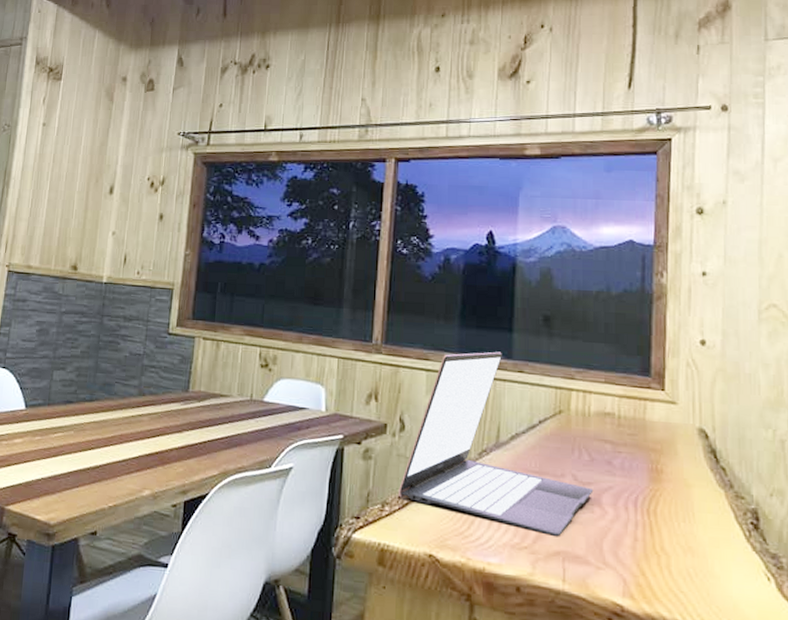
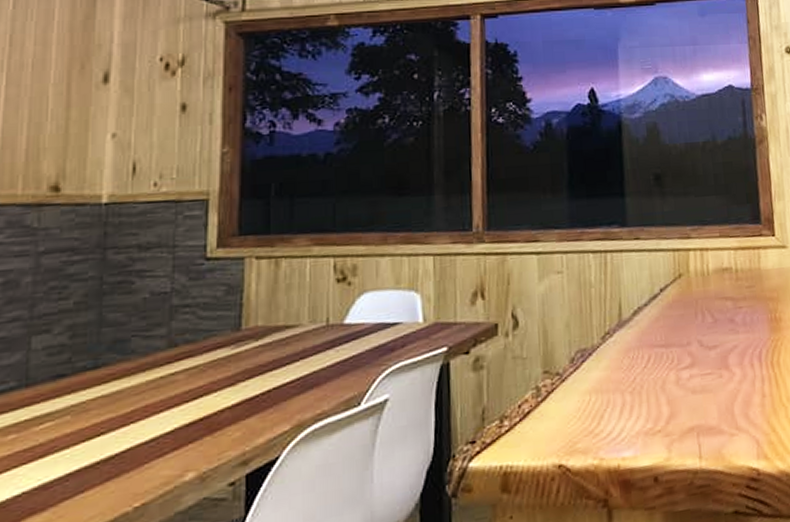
laptop: present [398,351,594,536] -> none [517,220,720,412]

